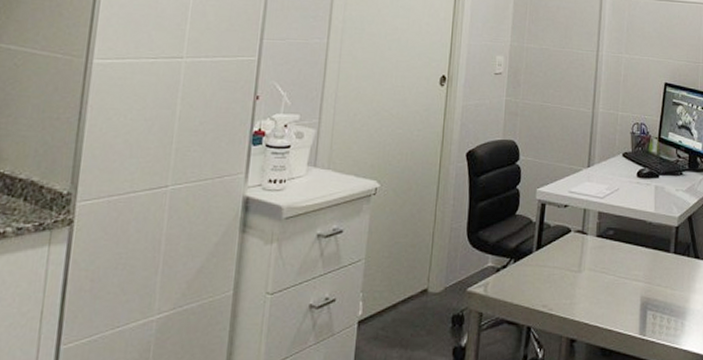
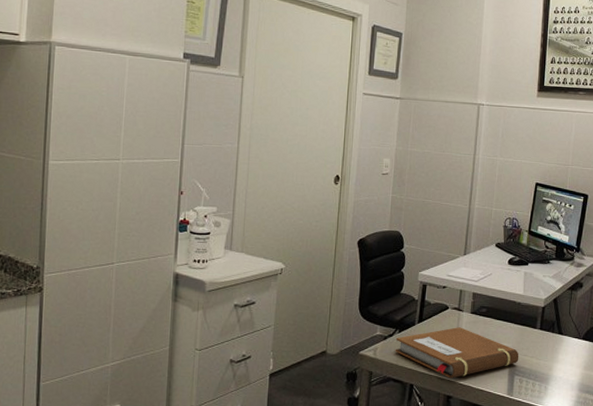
notebook: none [509,254,652,318] -> present [395,327,519,379]

